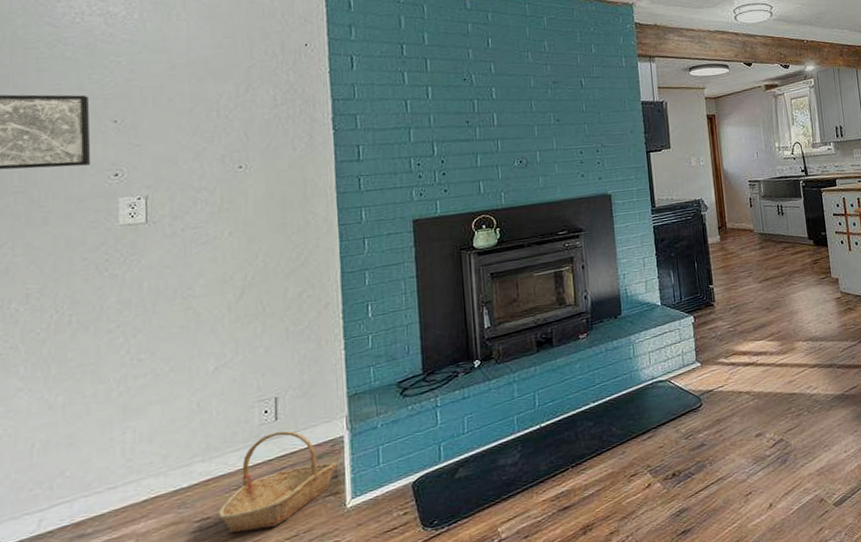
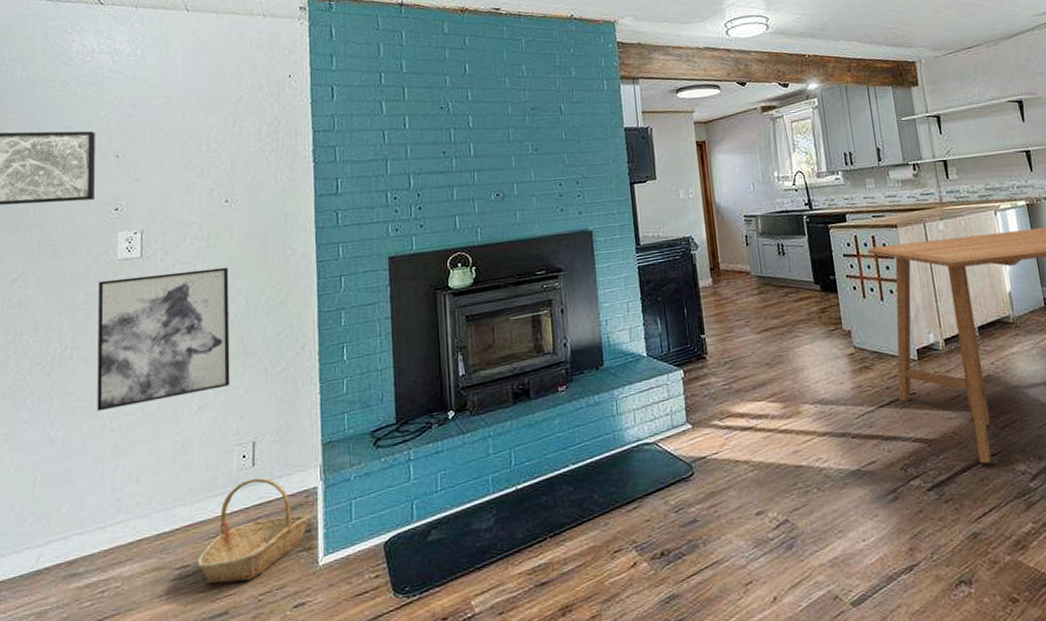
wall art: none [98,231,249,376] -> present [97,267,230,412]

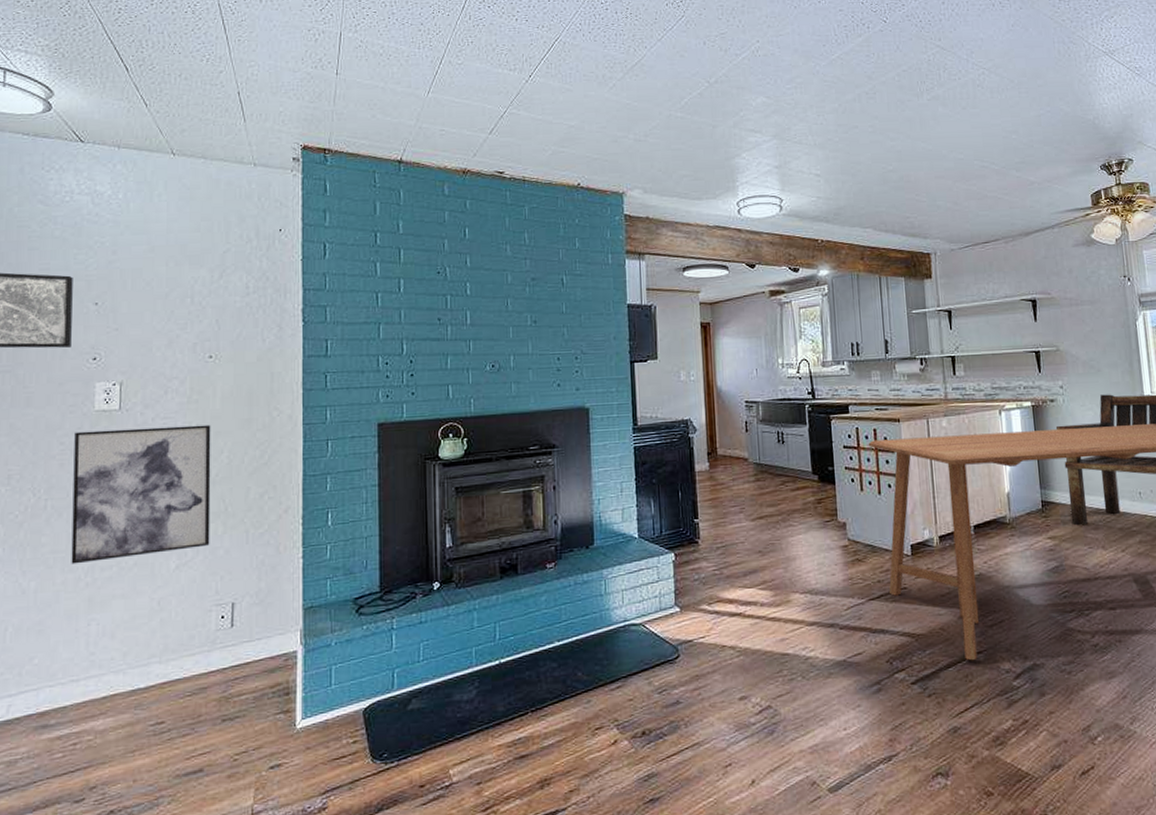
basket: present [197,477,311,584] -> none [172,639,290,742]

